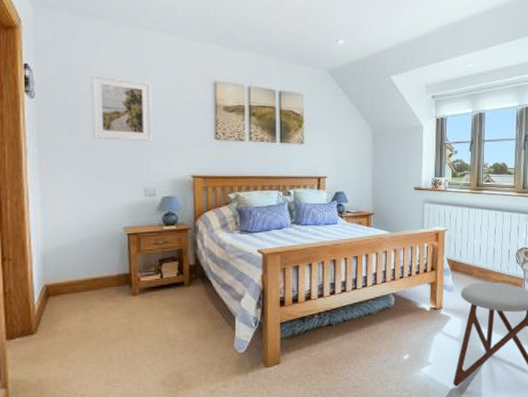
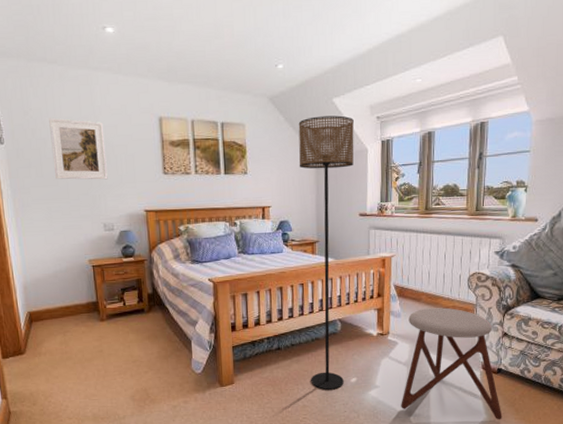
floor lamp: none [356,92,410,369] -> present [298,115,354,390]

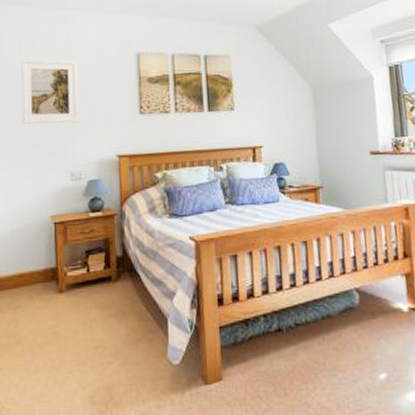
floor lamp: present [298,115,354,390] -> none [290,41,370,392]

